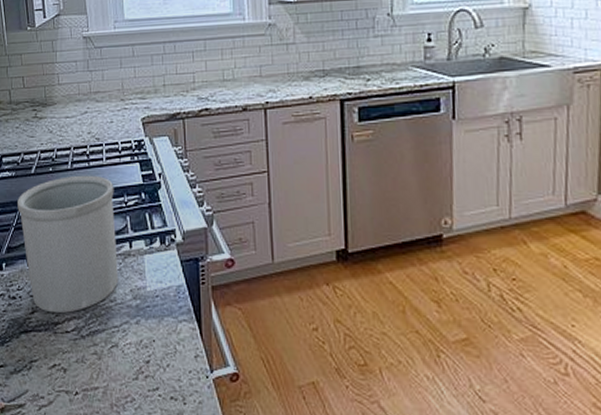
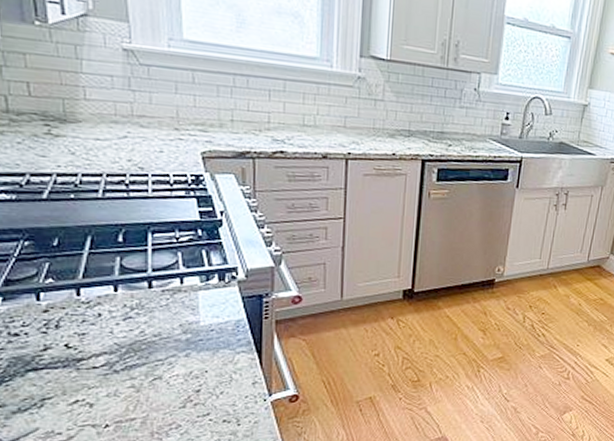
utensil holder: present [17,175,118,314] -> none [21,205,164,350]

